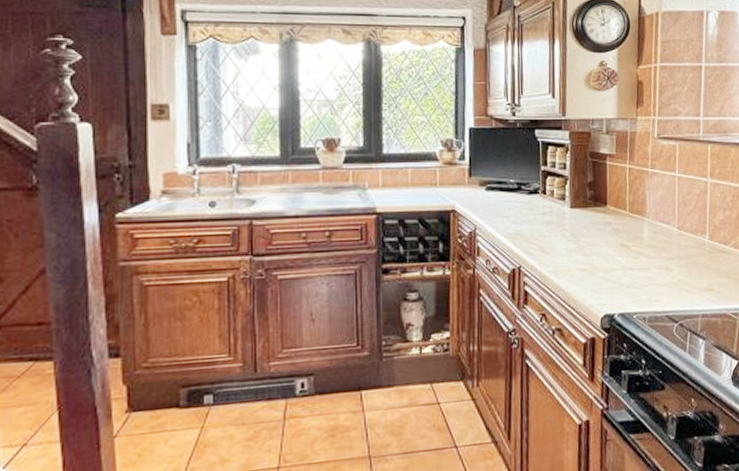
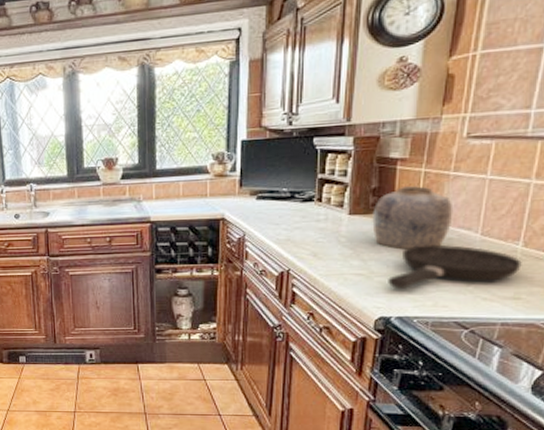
decorative jar: none [589,180,655,244] -> present [371,185,454,250]
frying pan: none [608,238,710,285] -> present [388,244,522,290]

